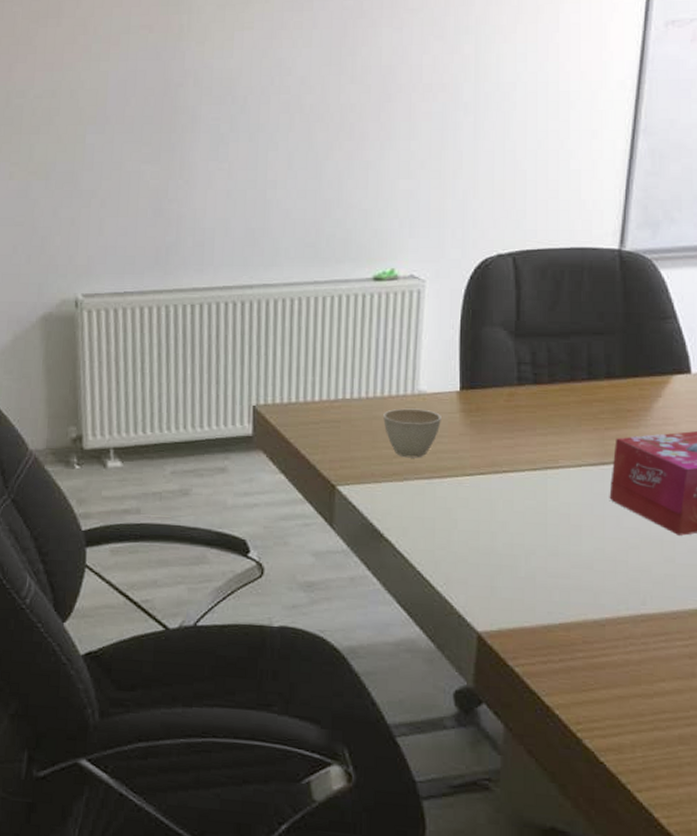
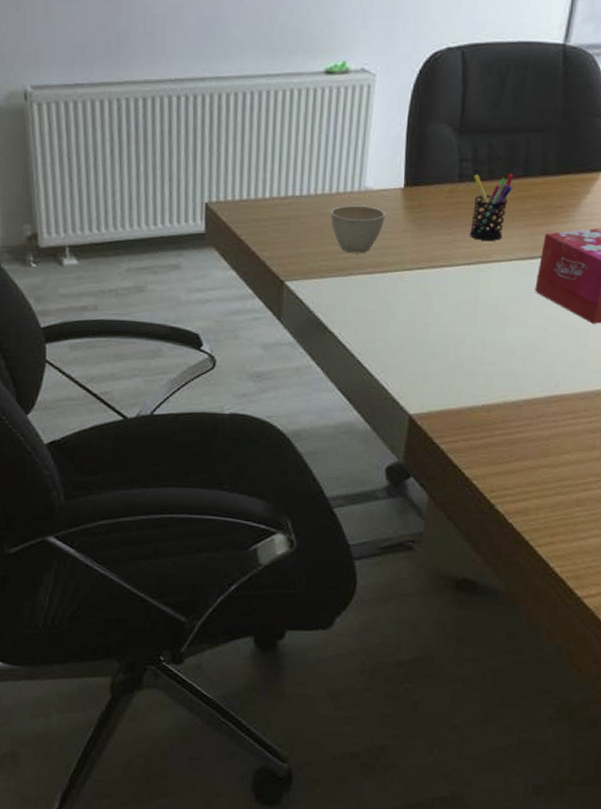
pen holder: none [532,377,576,445] -> present [469,173,513,241]

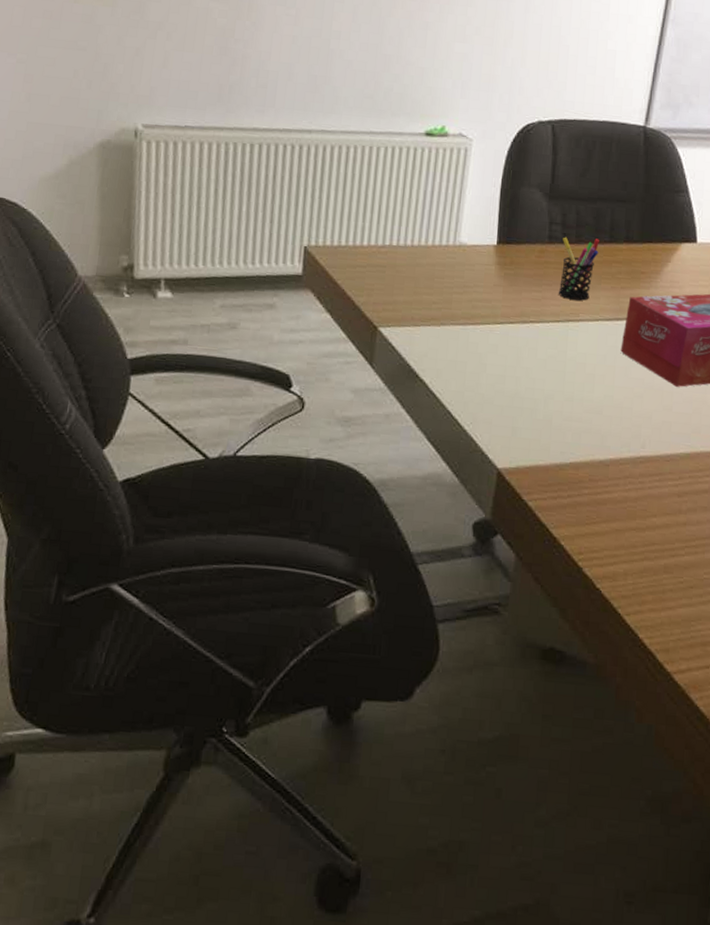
cup: present [330,205,386,254] -> none [425,257,479,305]

